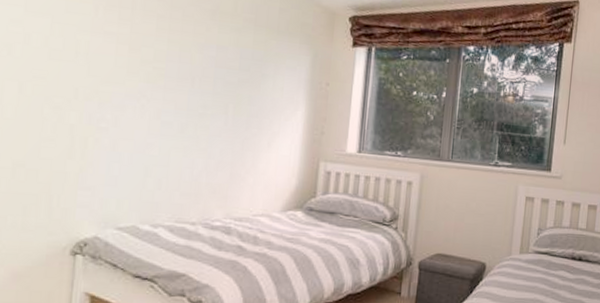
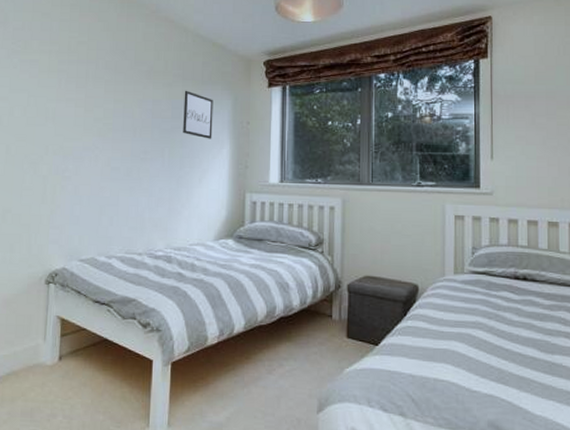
wall art: none [252,39,290,99] -> present [183,90,213,139]

